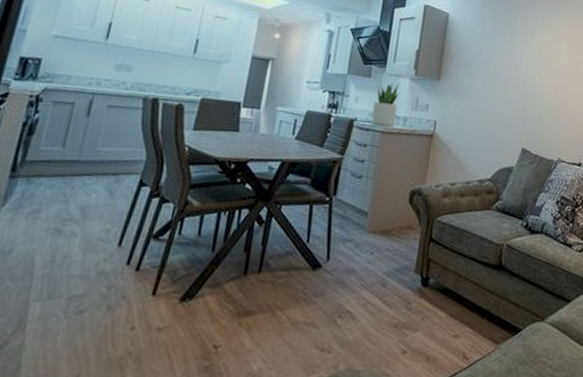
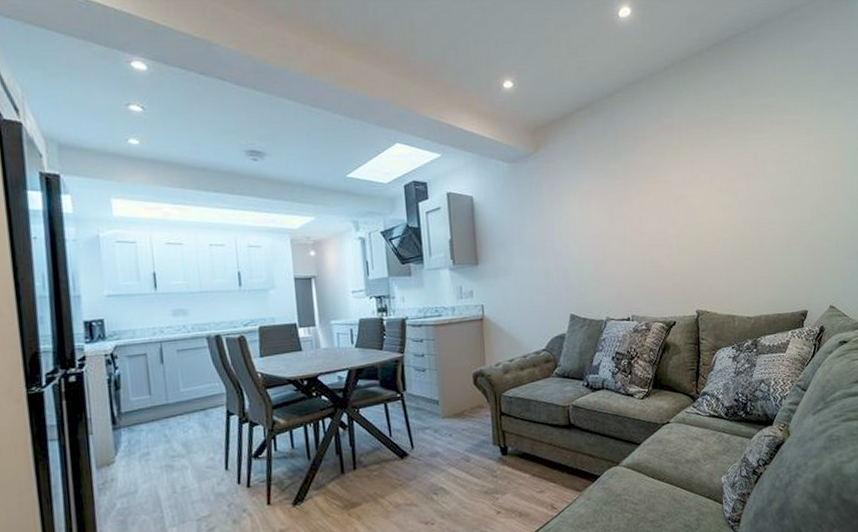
planter: present [371,83,400,127] -> none [419,276,445,320]

